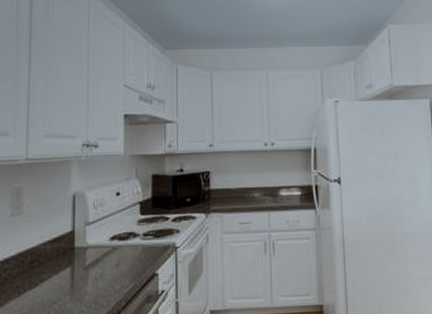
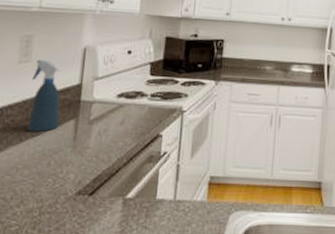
spray bottle: none [25,211,55,283] -> present [27,60,61,132]

